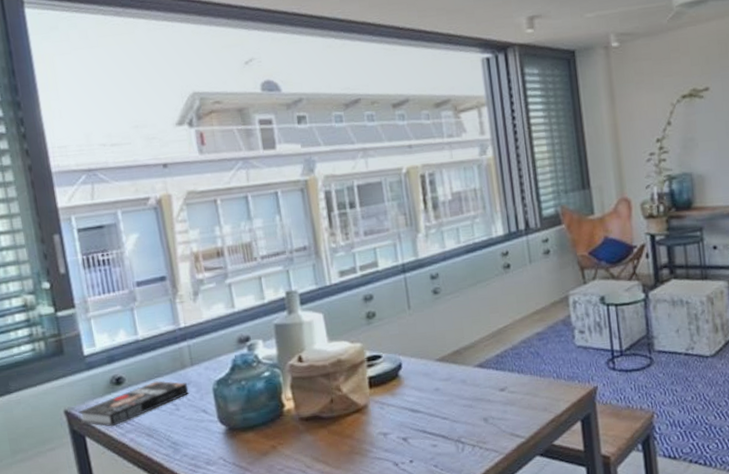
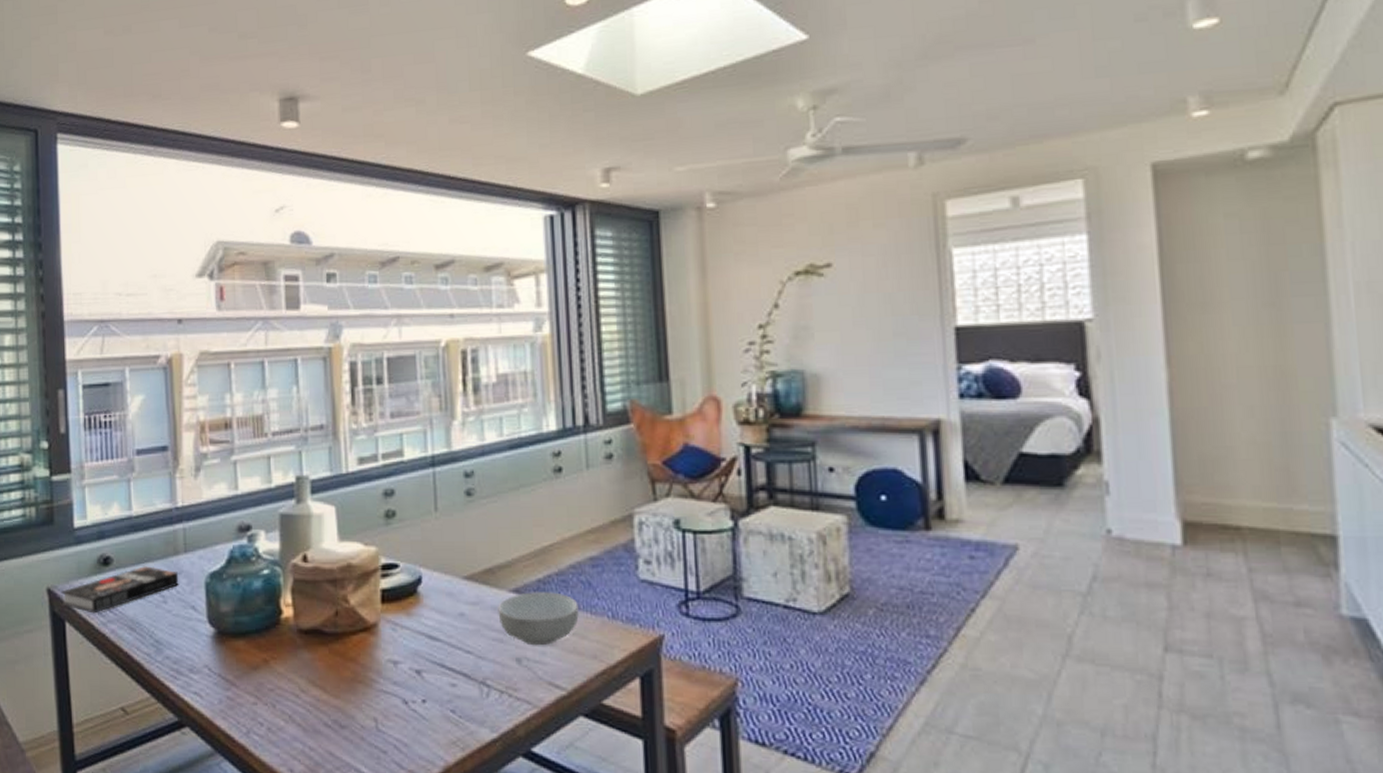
cereal bowl: none [466,363,531,407] -> present [498,590,579,646]

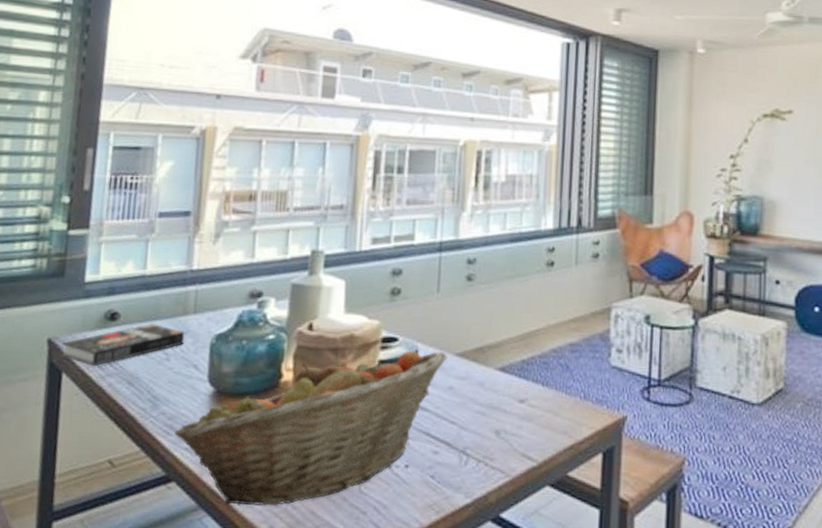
fruit basket: none [181,575,455,749] -> present [174,350,448,507]
cereal bowl: present [498,590,579,646] -> none [483,370,556,421]

